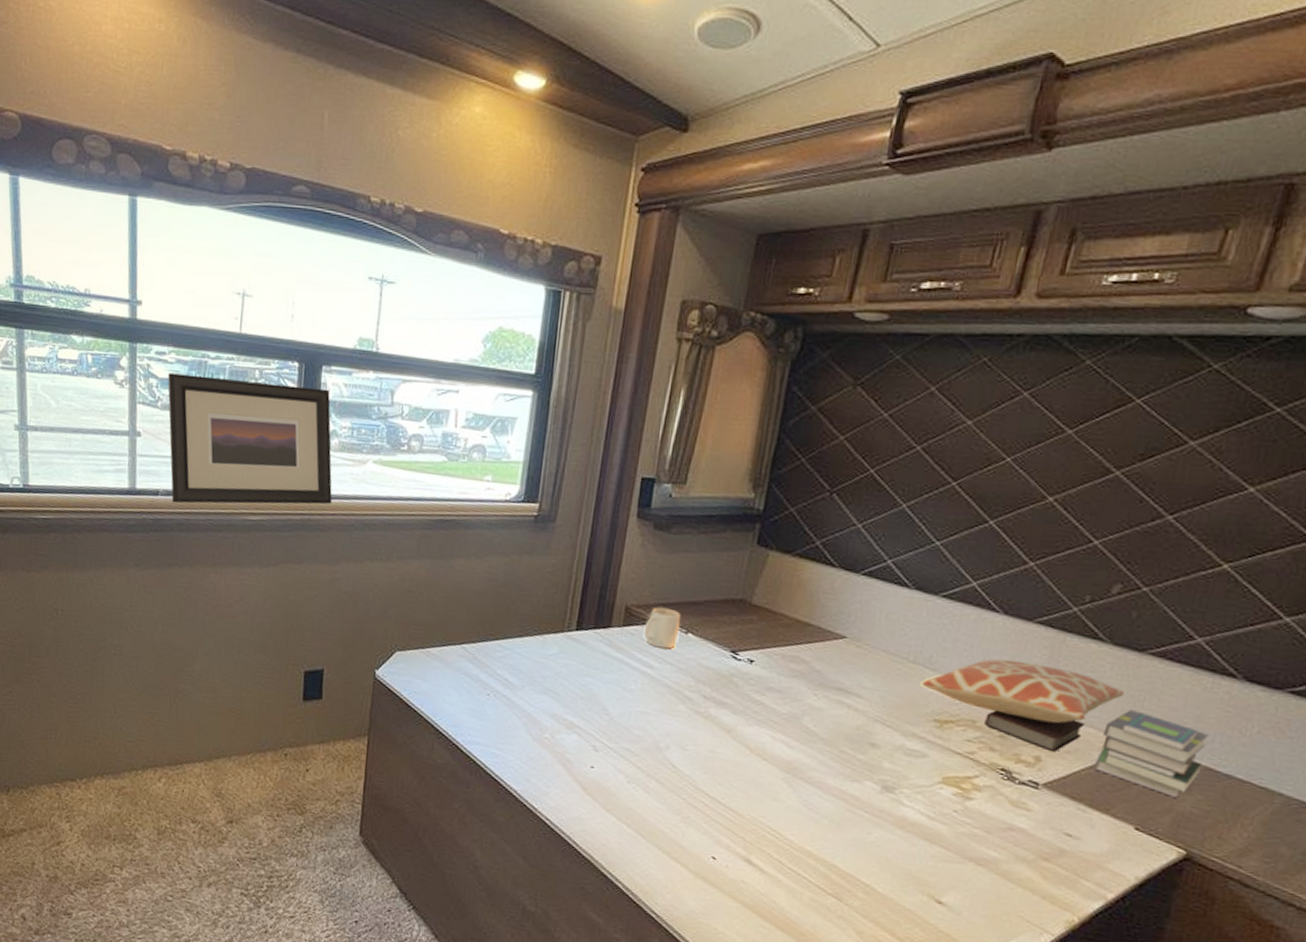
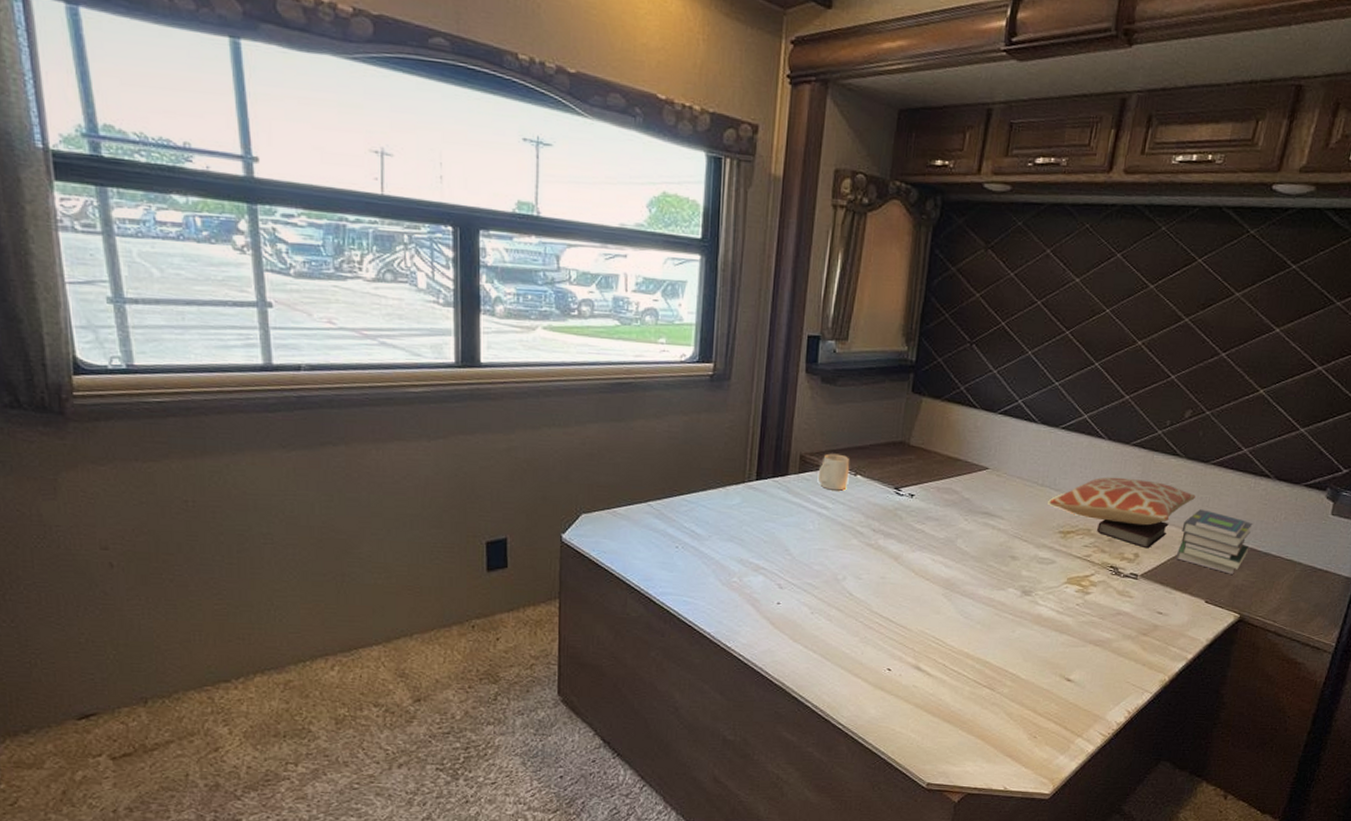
picture frame: present [168,373,333,505] -> none [300,237,502,379]

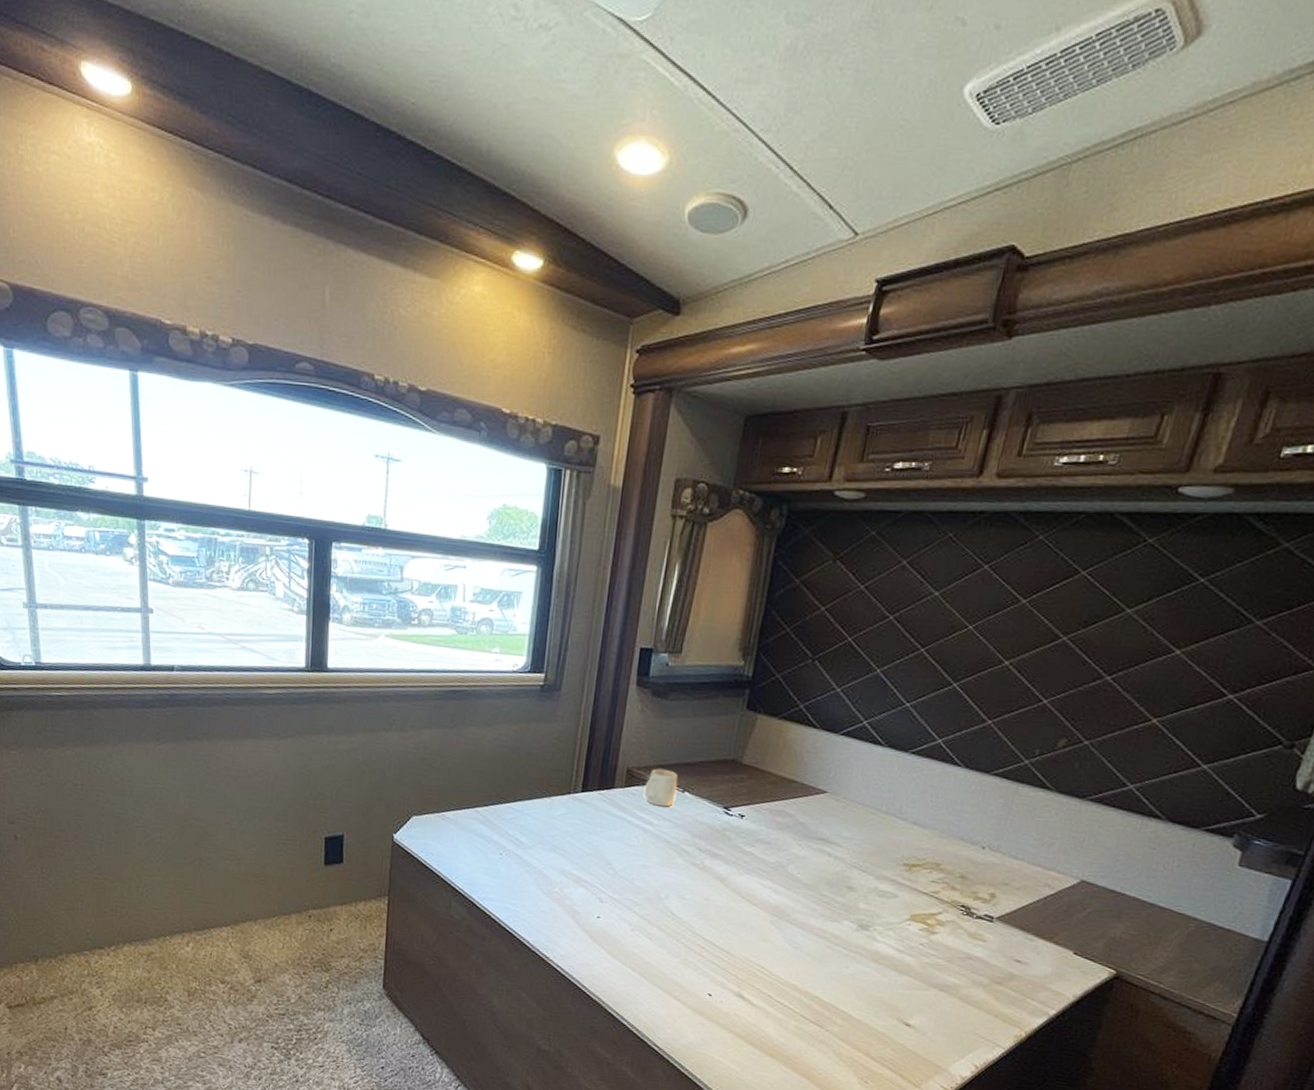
pillow: present [1049,476,1196,526] -> none [893,807,1067,864]
book: present [1097,520,1169,549] -> none [947,854,1033,889]
books: present [1175,509,1253,574] -> none [1039,849,1137,925]

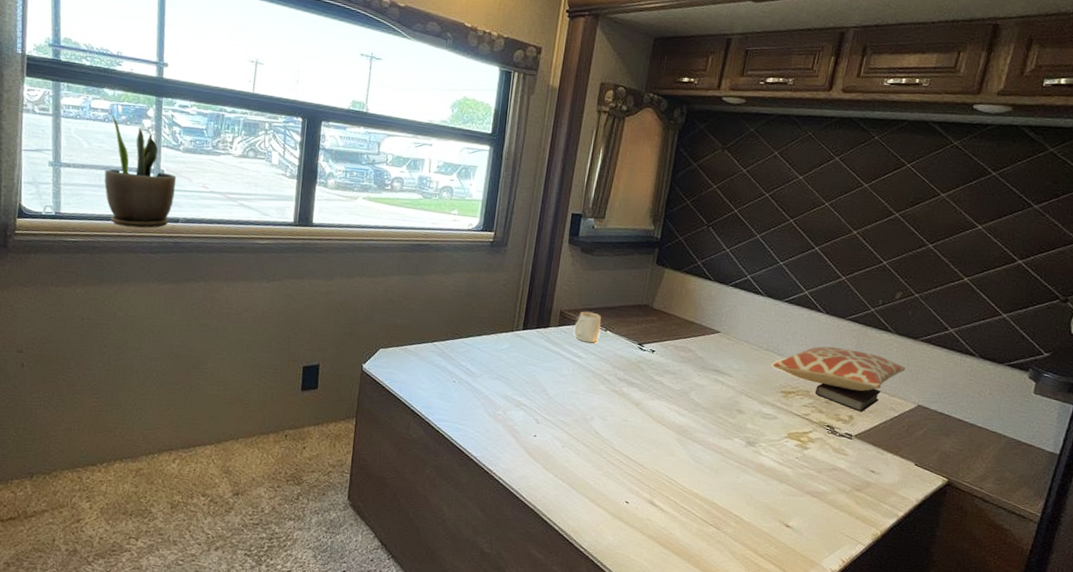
potted plant: none [84,540,168,679] -> present [104,112,177,229]
pillow: none [893,807,1067,864] -> present [773,346,906,391]
book: none [947,854,1033,889] -> present [815,383,881,412]

